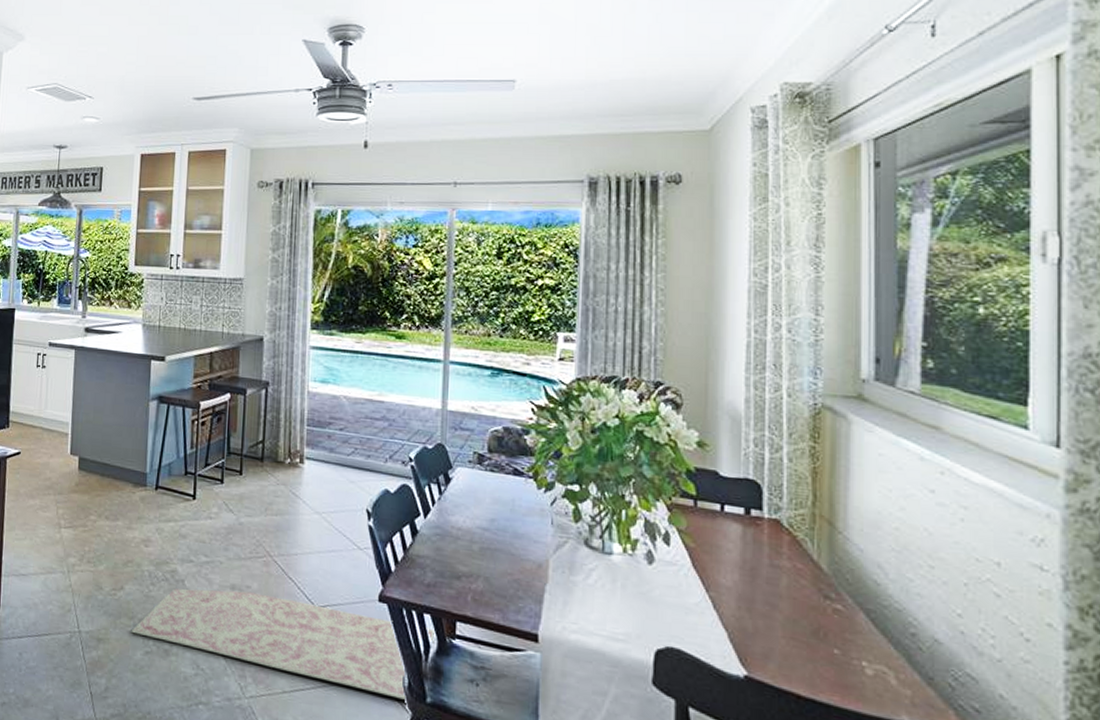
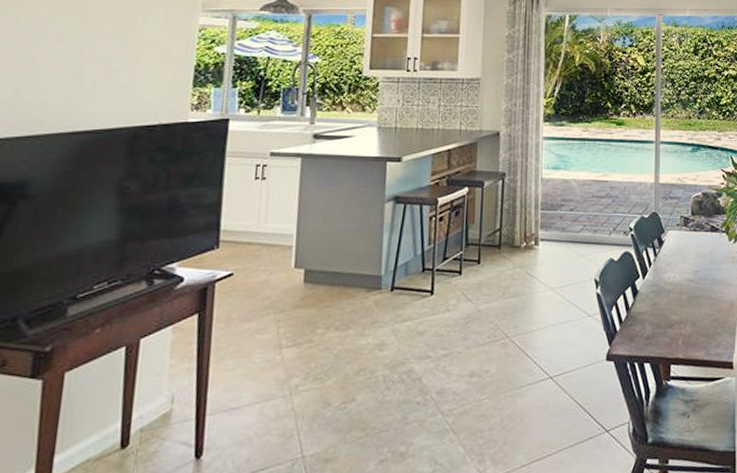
rug: present [131,588,435,700] -> none [363,375,653,446]

